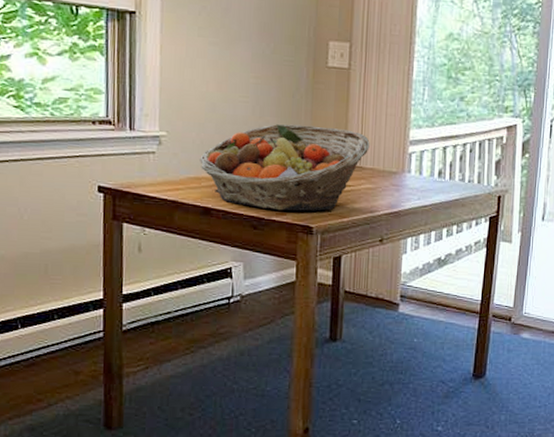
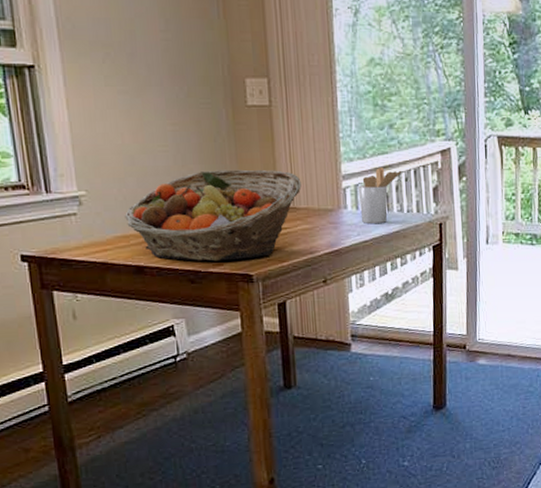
utensil holder: none [423,136,468,190] -> present [357,166,402,223]

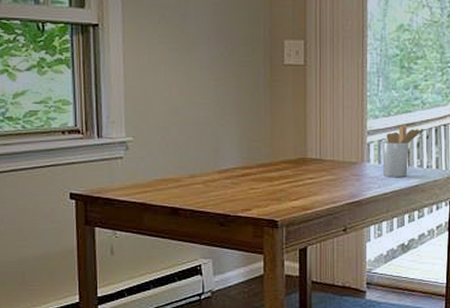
fruit basket: present [125,169,302,262] -> none [166,122,329,207]

